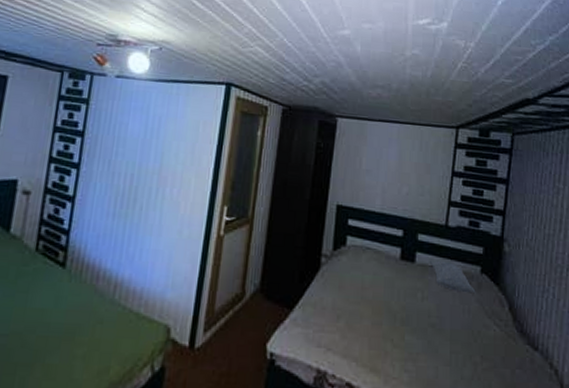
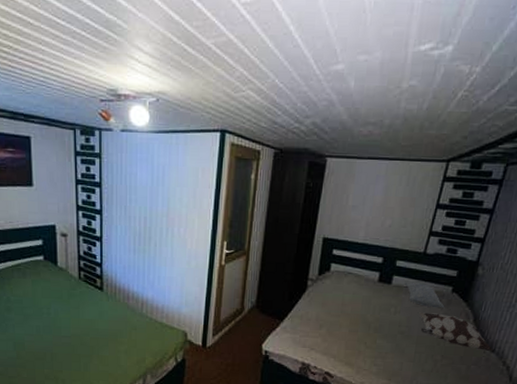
decorative pillow: none [447,298,536,349] -> present [418,312,493,351]

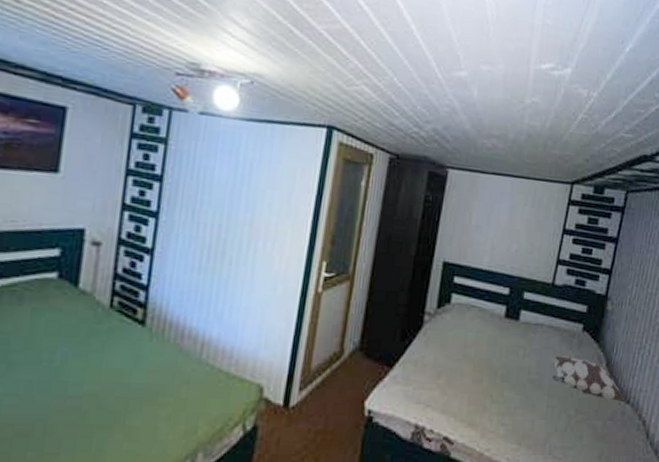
pillow: present [404,282,445,309] -> none [533,318,577,351]

